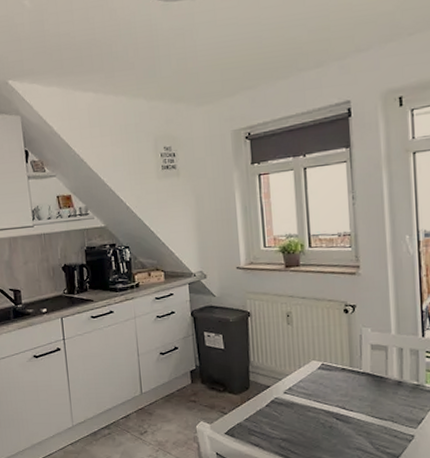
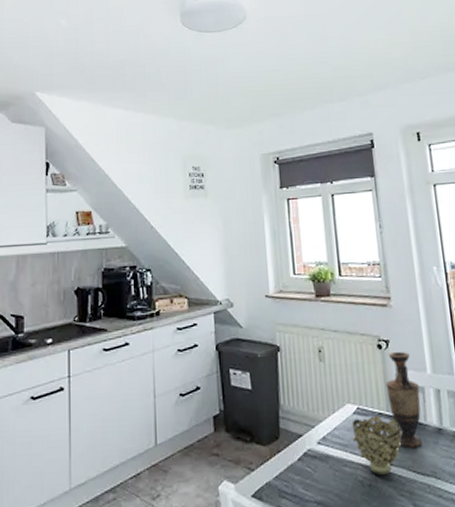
decorative bowl: none [315,371,364,418] -> present [352,416,403,475]
vase: none [350,314,383,397] -> present [385,351,423,447]

